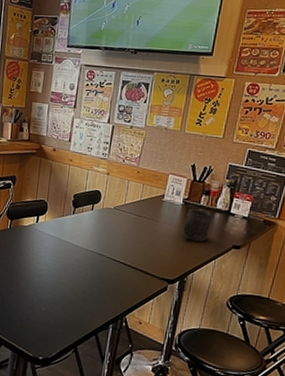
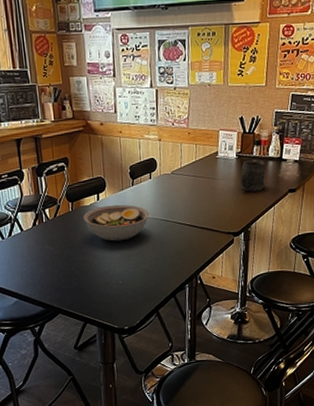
bowl: none [19,229,85,267] -> present [83,204,149,242]

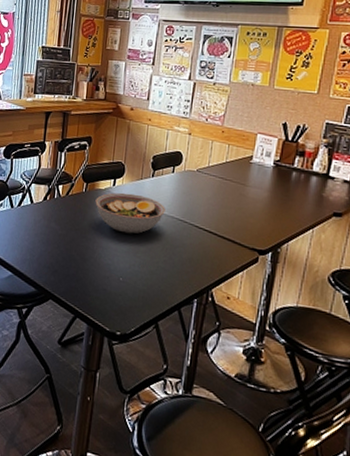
beer mug: present [240,160,266,192] -> none [275,171,308,208]

